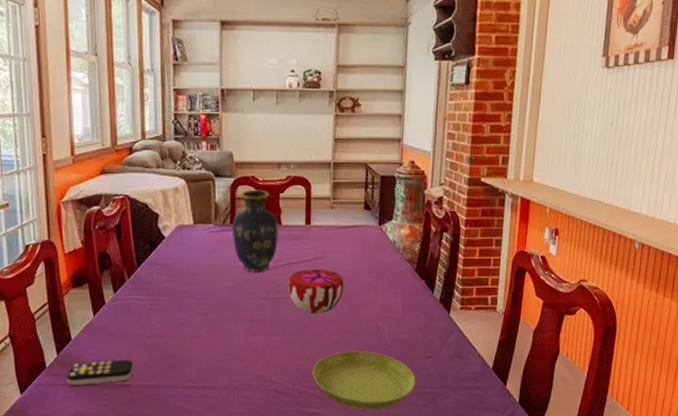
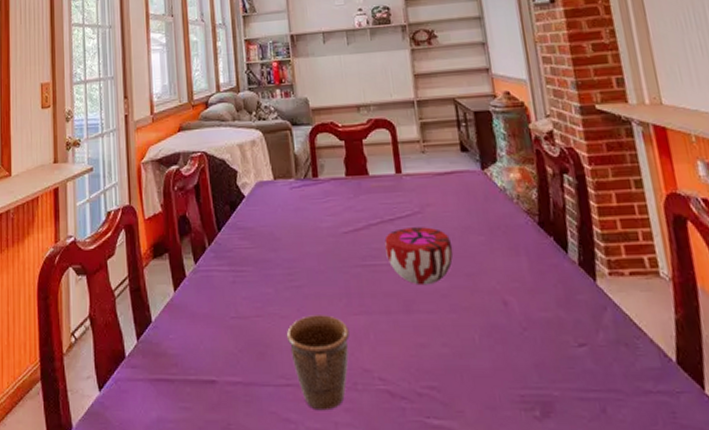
remote control: present [66,359,134,385] -> none [147,346,219,380]
mug: none [195,335,249,405] -> present [286,315,350,411]
vase: present [233,189,279,272] -> none [315,136,368,234]
saucer: present [312,351,416,409] -> none [430,336,572,423]

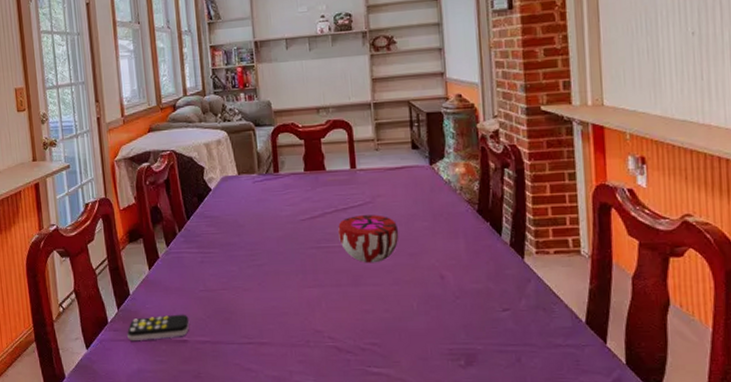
remote control: none [147,346,219,380] -> present [127,314,190,340]
mug: present [286,315,350,411] -> none [248,288,304,362]

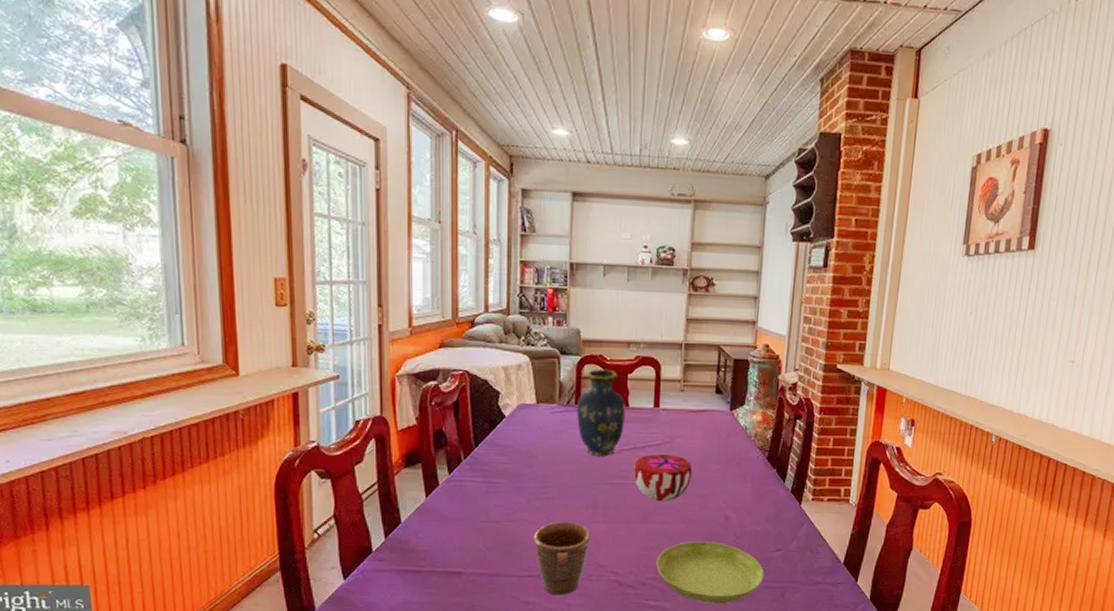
remote control: present [127,314,190,340] -> none [394,545,467,571]
mug: none [248,288,304,362] -> present [533,522,591,595]
vase: none [276,136,324,221] -> present [577,369,626,456]
saucer: none [373,303,494,370] -> present [656,542,764,603]

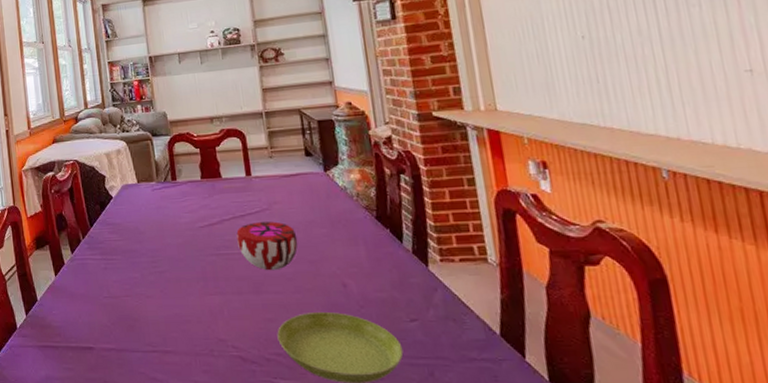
mug: present [533,522,591,595] -> none [151,295,207,372]
vase: present [577,369,626,456] -> none [173,144,221,228]

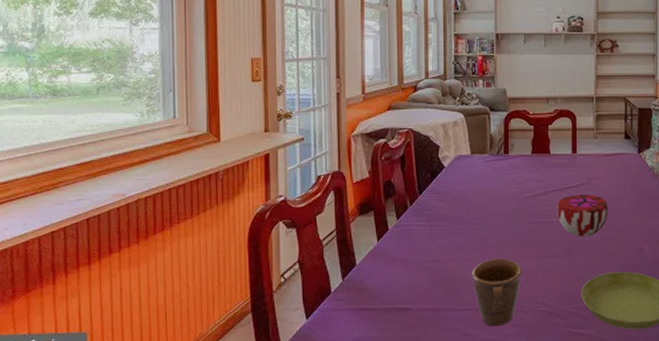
mug: none [151,295,207,372] -> present [471,258,522,327]

